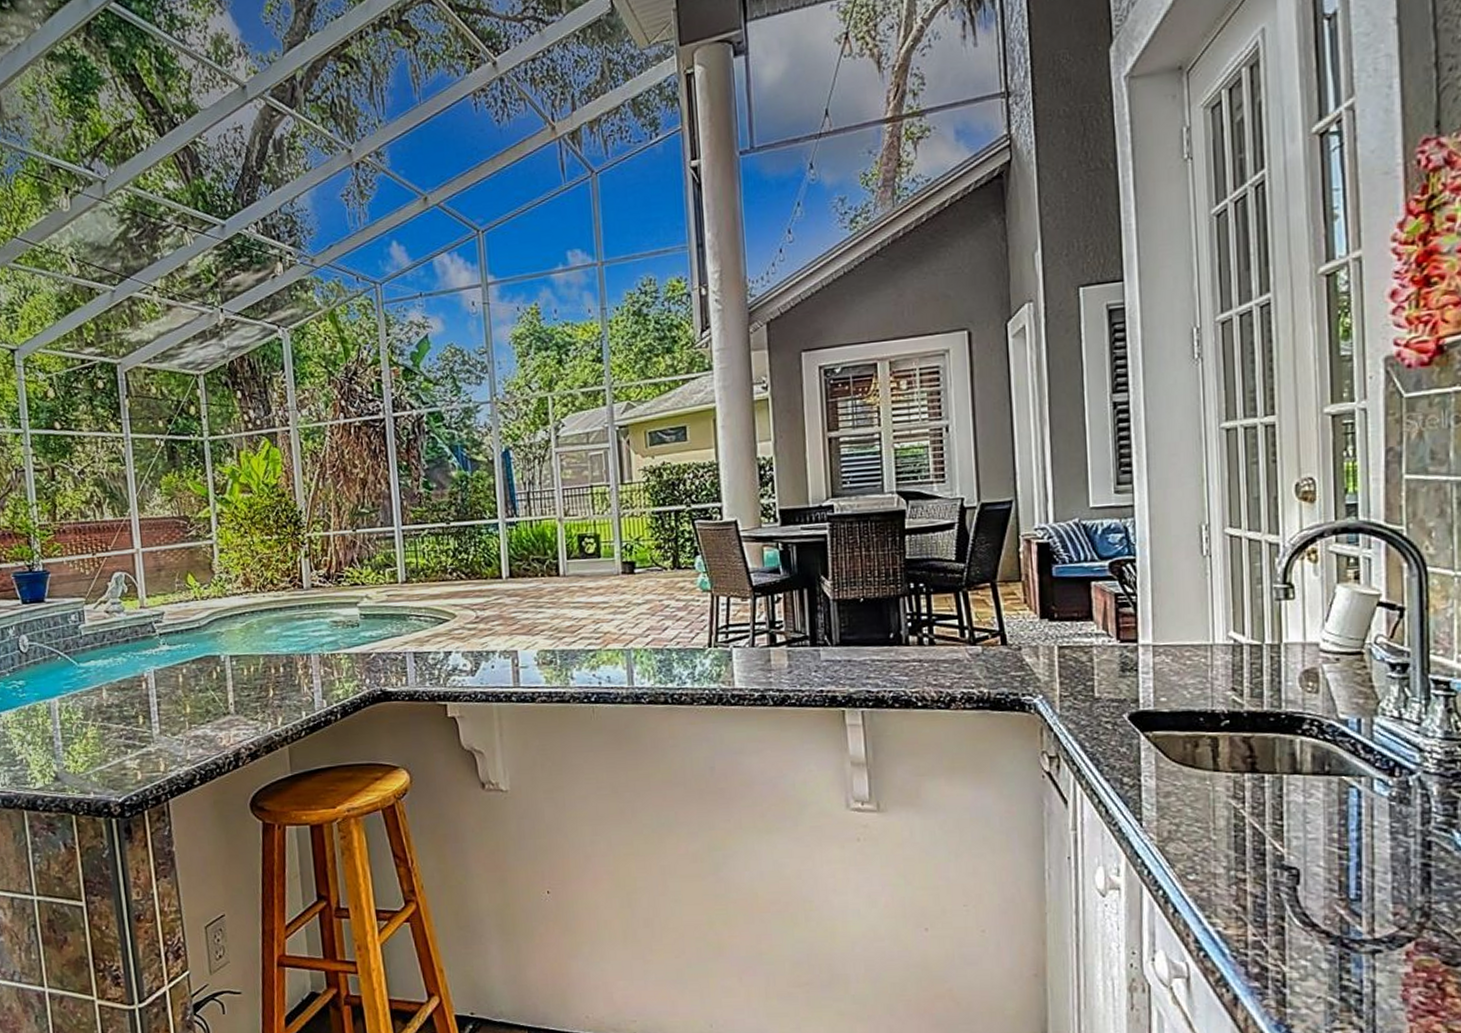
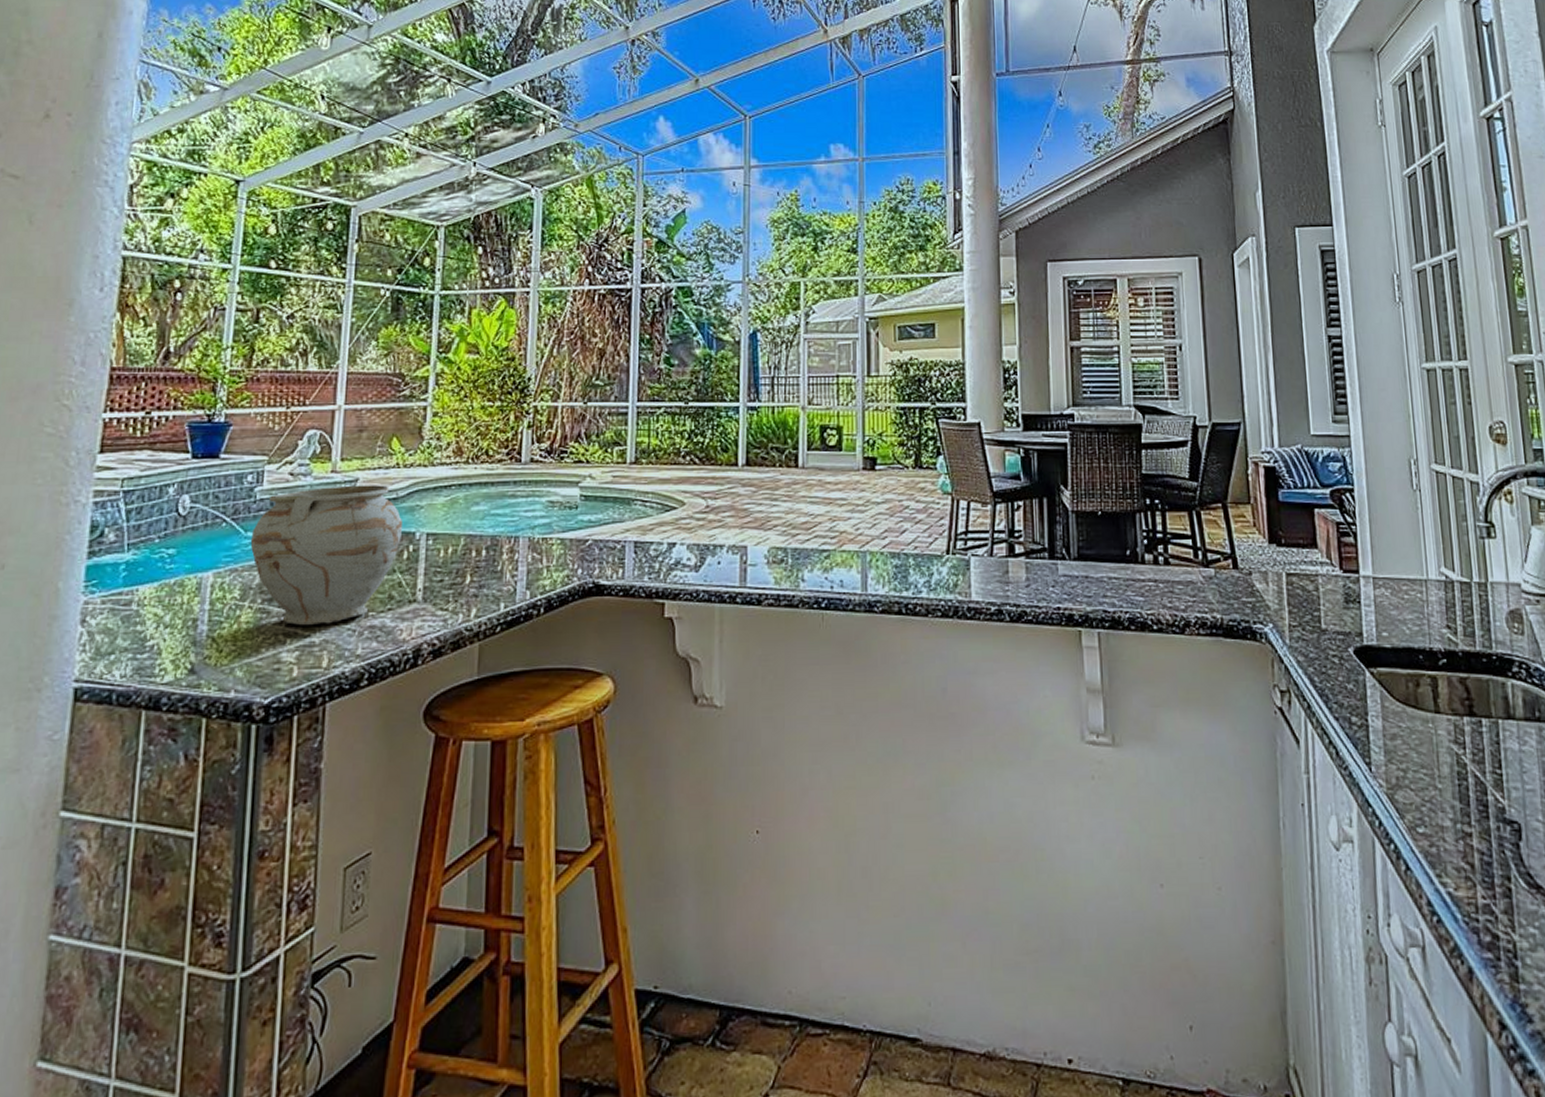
ceramic pot: none [83,616,209,738] -> present [250,485,403,626]

